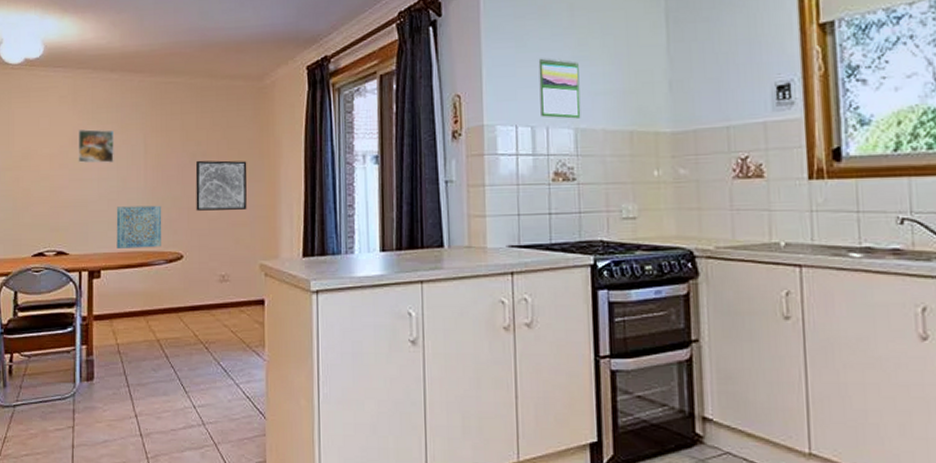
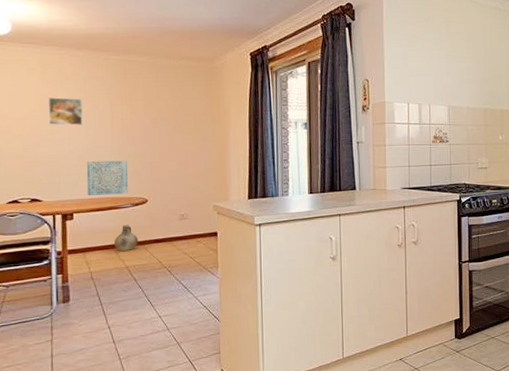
ceramic jug: none [143,286,171,319] -> present [113,224,138,251]
wall art: present [195,160,247,211] -> none [157,124,202,164]
calendar: present [538,58,581,119] -> none [424,55,453,99]

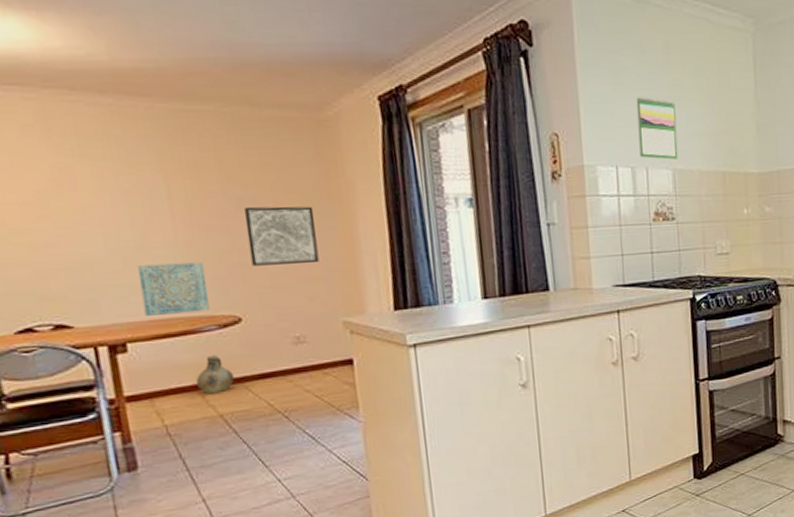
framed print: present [48,97,83,126] -> none [61,169,124,213]
wall art: none [157,124,202,164] -> present [243,206,319,266]
calendar: none [424,55,453,99] -> present [636,97,679,160]

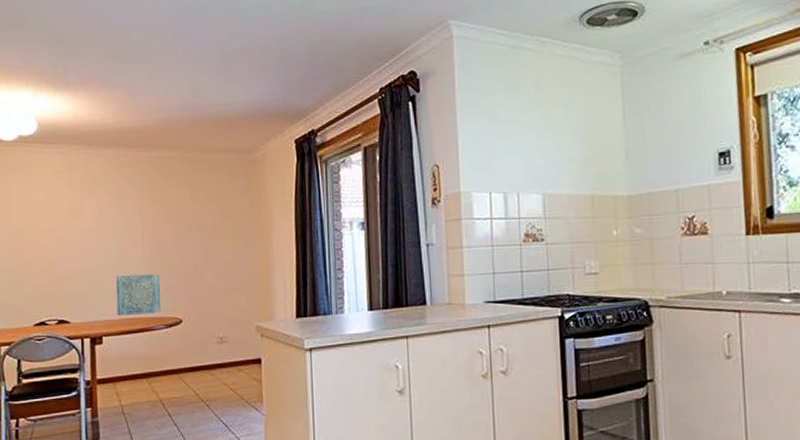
ceramic jug: present [195,355,234,393] -> none [145,349,173,381]
wall art: present [243,206,319,266] -> none [191,230,242,278]
calendar: present [636,97,679,160] -> none [509,129,548,185]

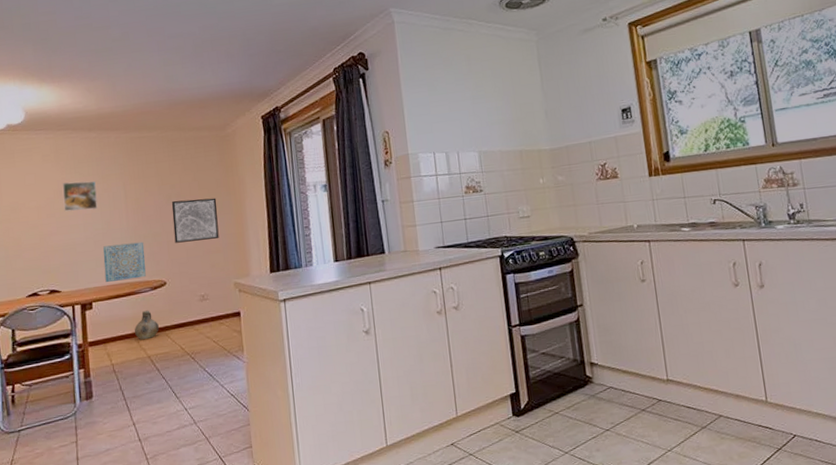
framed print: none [75,203,112,235] -> present [63,181,98,212]
ceramic jug: none [145,349,173,381] -> present [134,310,159,339]
wall art: none [191,230,242,278] -> present [171,198,219,243]

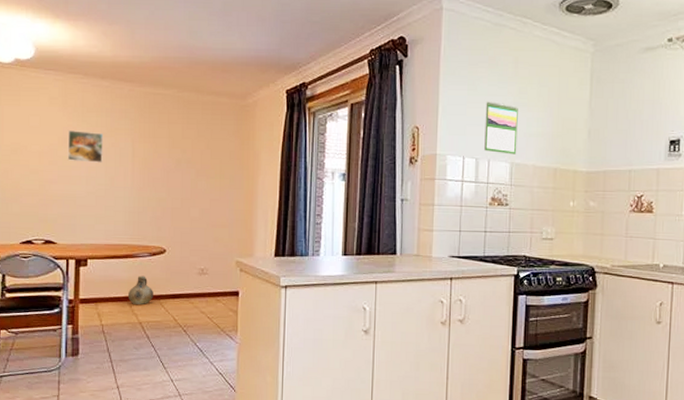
wall art: present [103,241,146,282] -> none [103,203,147,242]
wall art: present [171,198,219,243] -> none [179,166,228,213]
calendar: none [447,98,483,145] -> present [484,101,518,155]

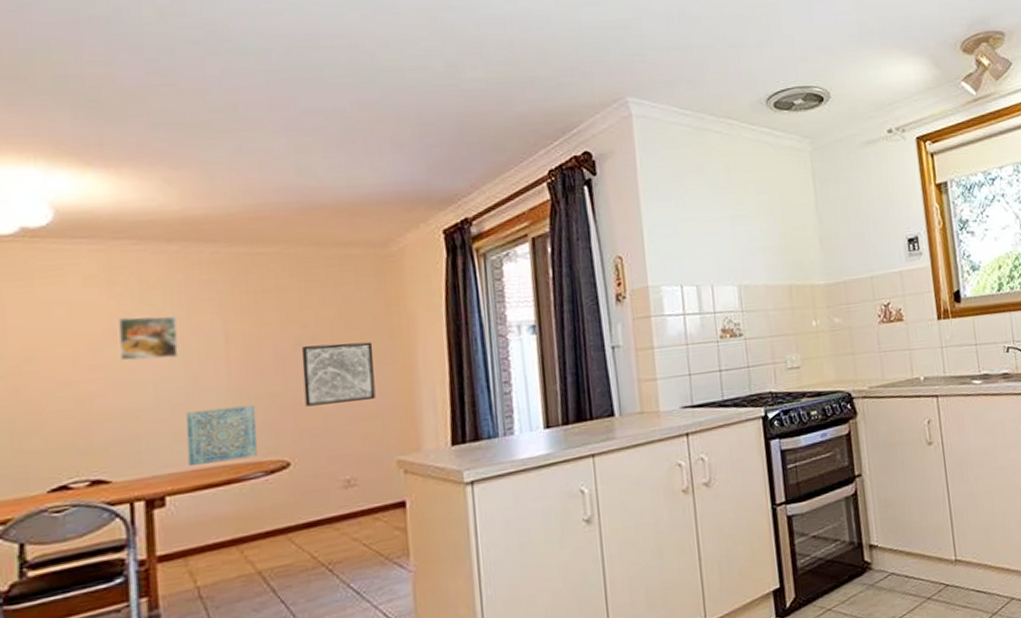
wall art: none [103,203,147,242] -> present [186,405,257,466]
ceramic jug: present [127,275,153,305] -> none [235,504,277,548]
wall art: none [179,166,228,213] -> present [301,342,376,407]
calendar: present [484,101,518,155] -> none [699,217,744,276]

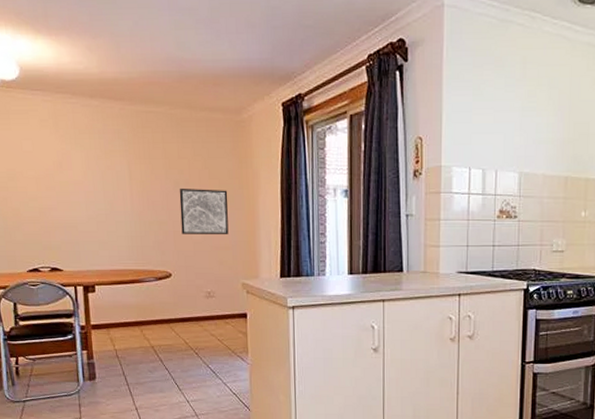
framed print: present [118,316,179,361] -> none [63,154,100,187]
wall art: present [186,405,257,466] -> none [106,228,151,266]

